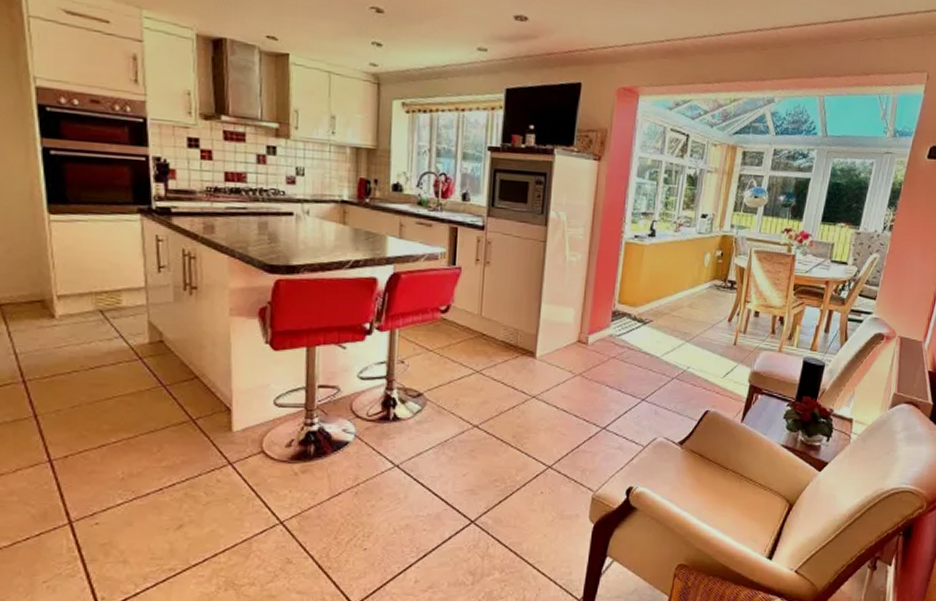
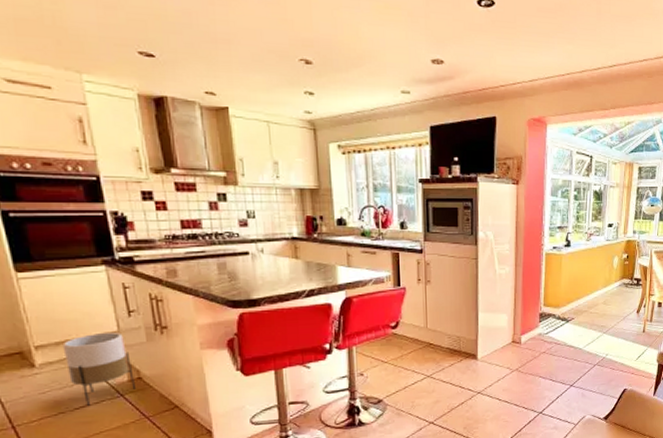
planter: none [85,287,156,366] -> present [62,333,135,406]

